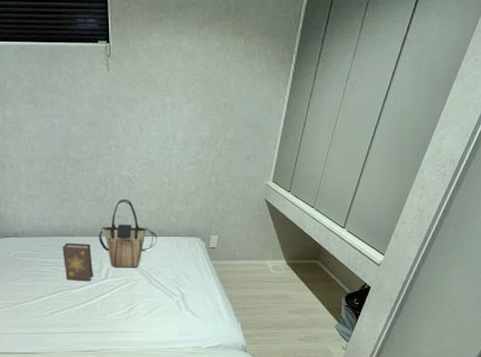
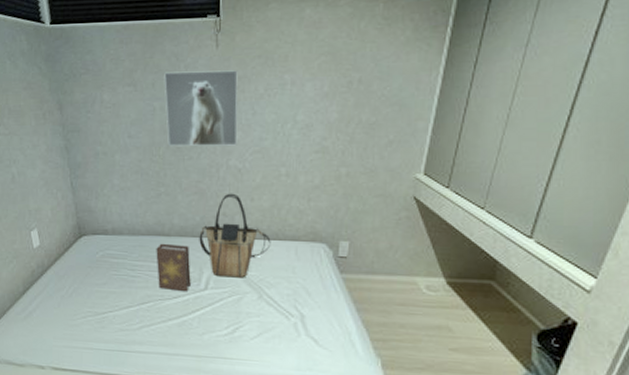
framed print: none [61,92,128,159] -> present [164,70,238,146]

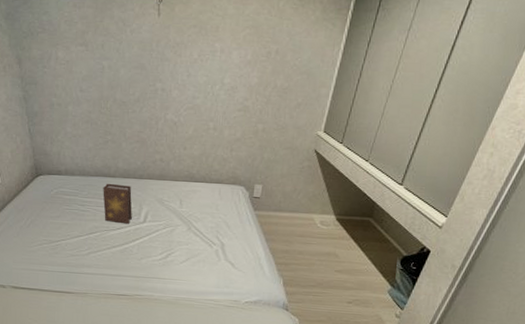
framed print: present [164,70,238,146] -> none [112,35,176,102]
tote bag: present [199,193,271,278] -> none [140,142,200,213]

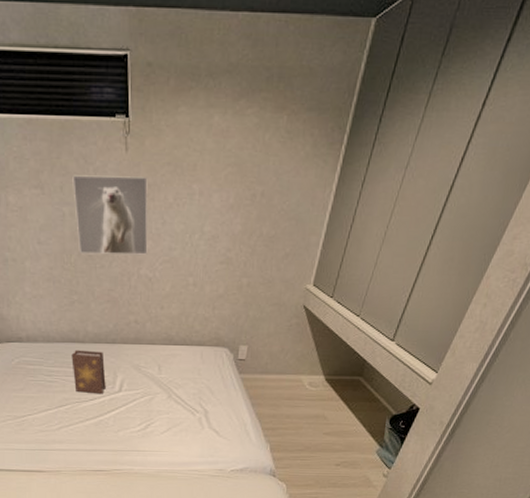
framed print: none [112,35,176,102] -> present [72,175,148,255]

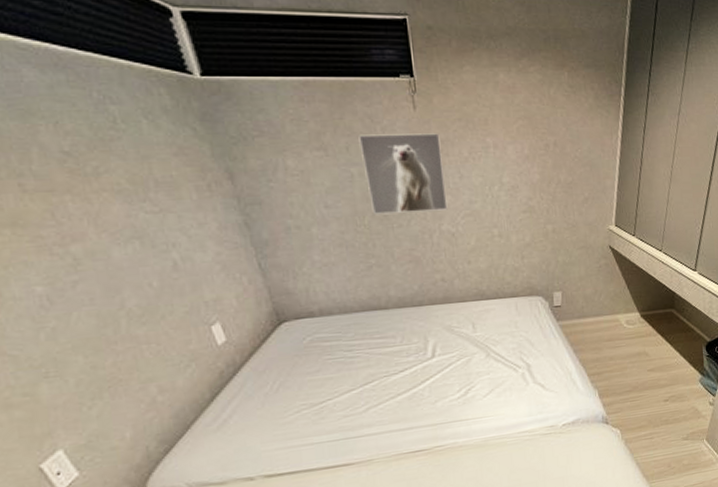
book: present [71,350,106,395] -> none [374,316,417,366]

